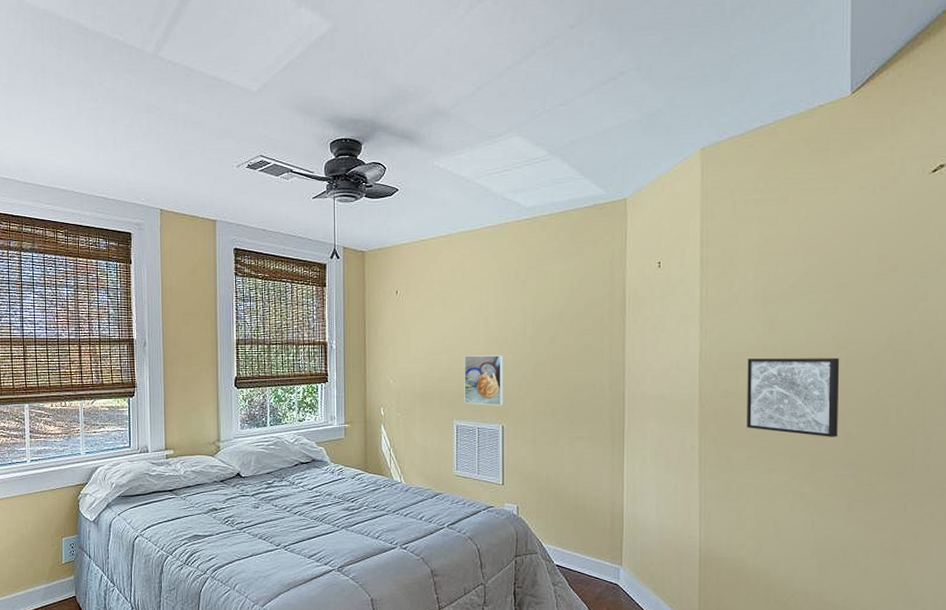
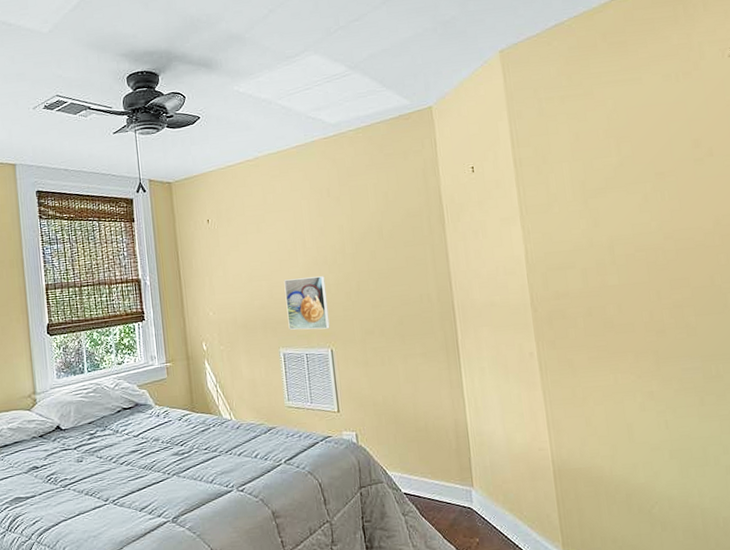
wall art: present [747,358,840,437] -> none [575,247,678,331]

